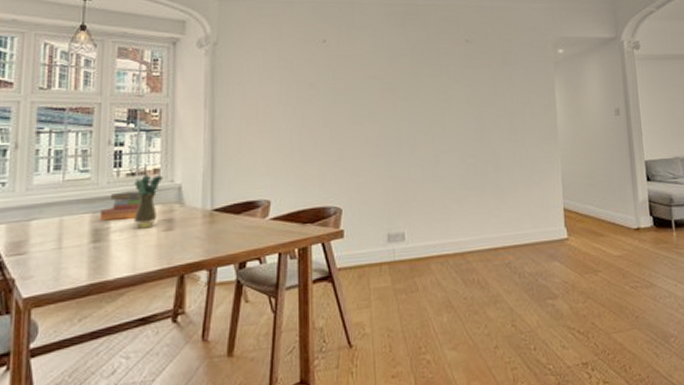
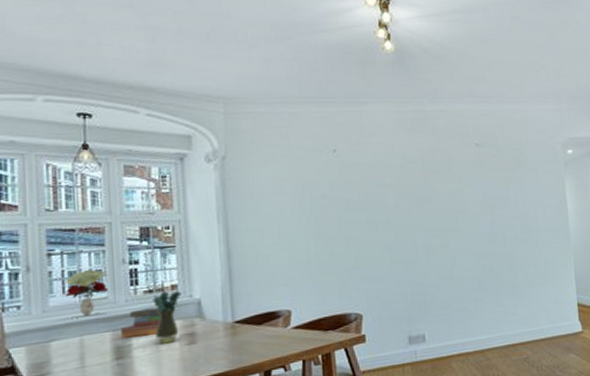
flower bouquet: none [49,149,92,197] -> present [65,269,109,317]

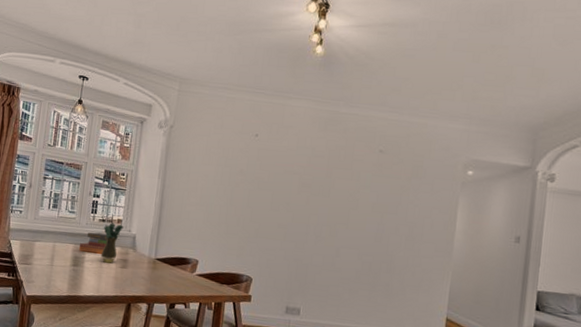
flower bouquet: present [65,269,109,317] -> none [49,194,78,229]

